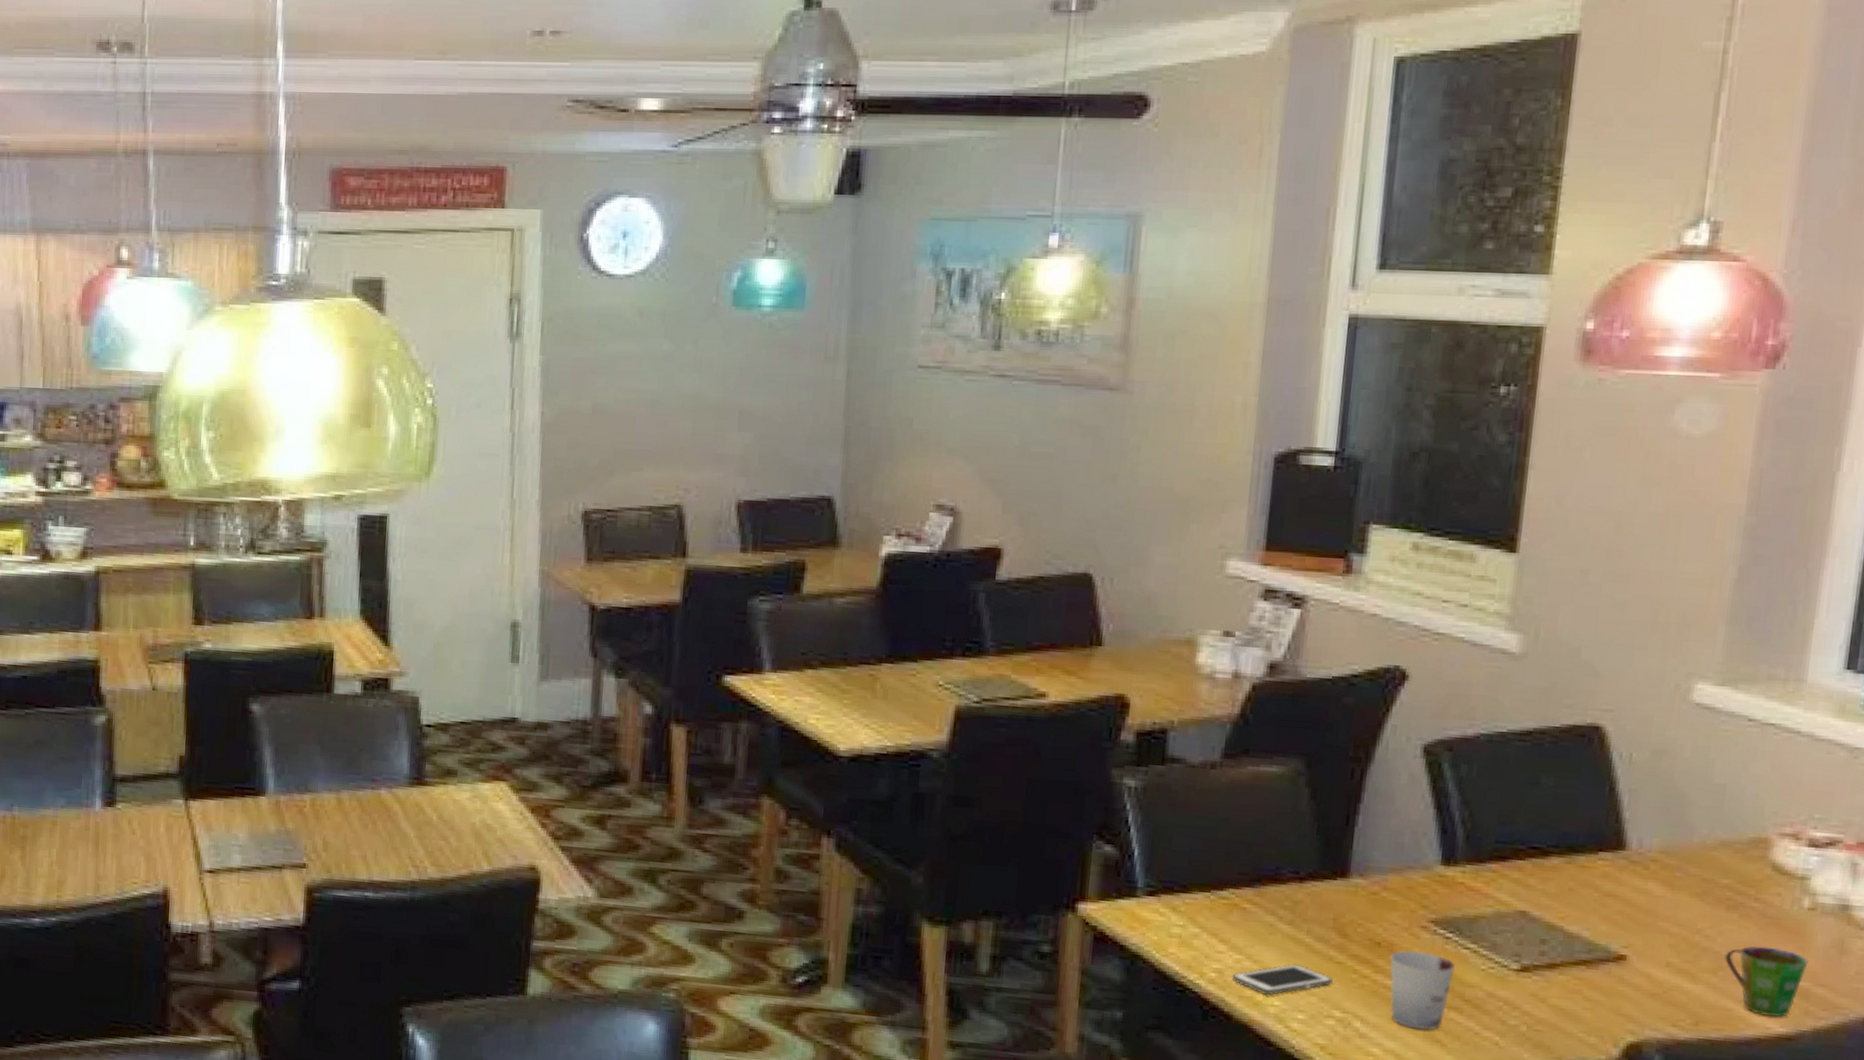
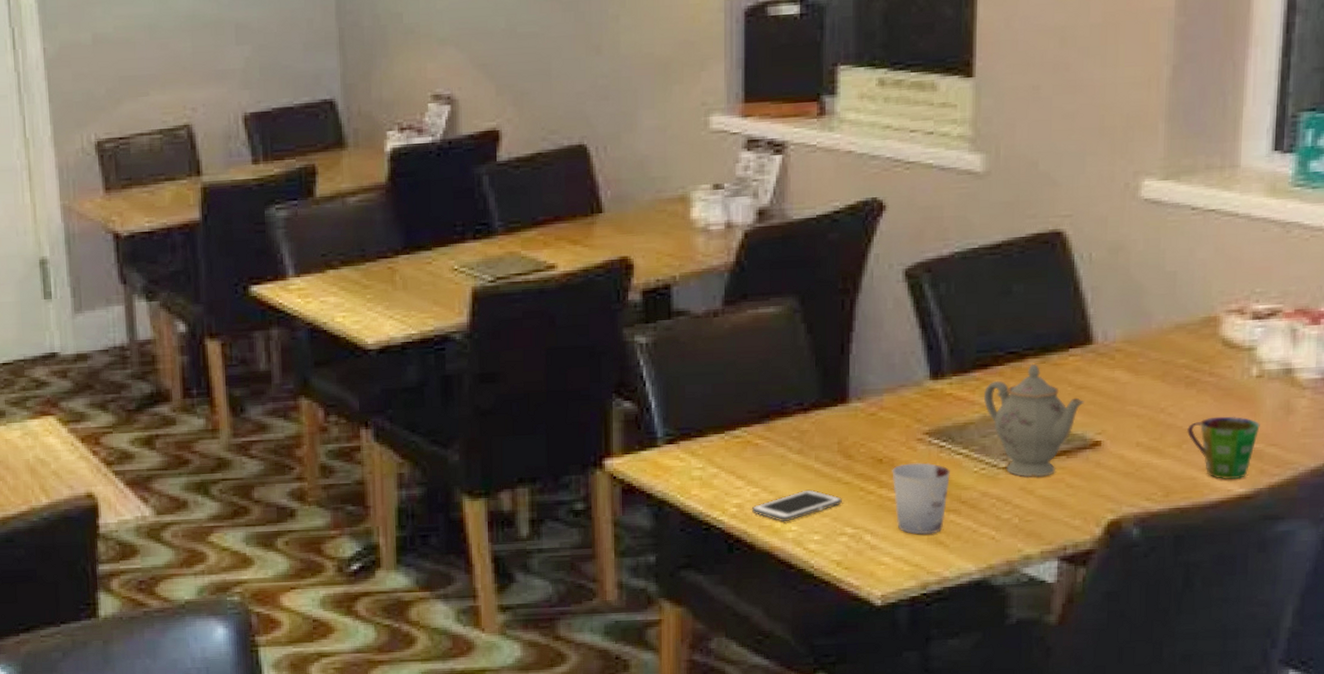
teapot: none [1498,862,1612,985] -> present [983,363,1085,478]

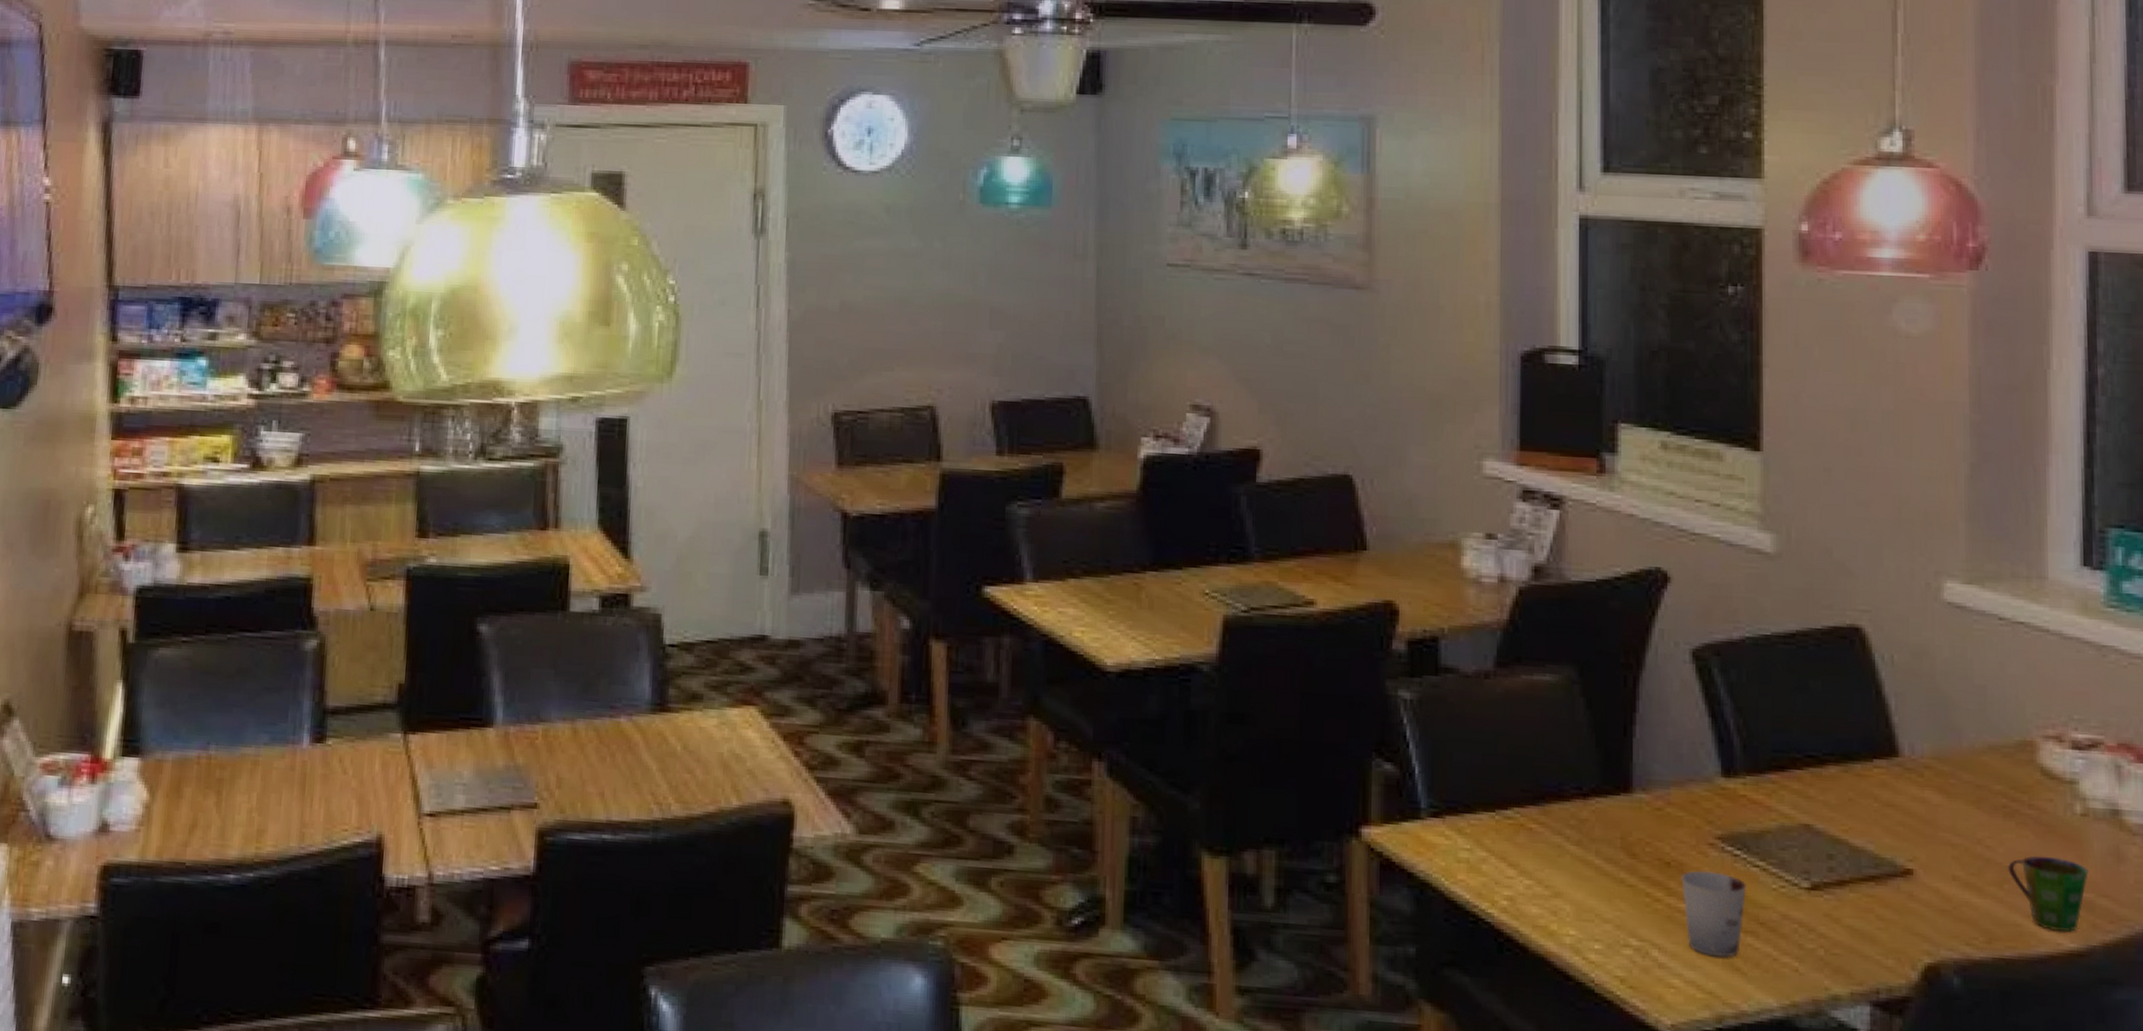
cell phone: present [752,489,842,521] -> none [1525,888,1626,923]
teapot: present [983,363,1085,478] -> none [1781,771,1894,904]

